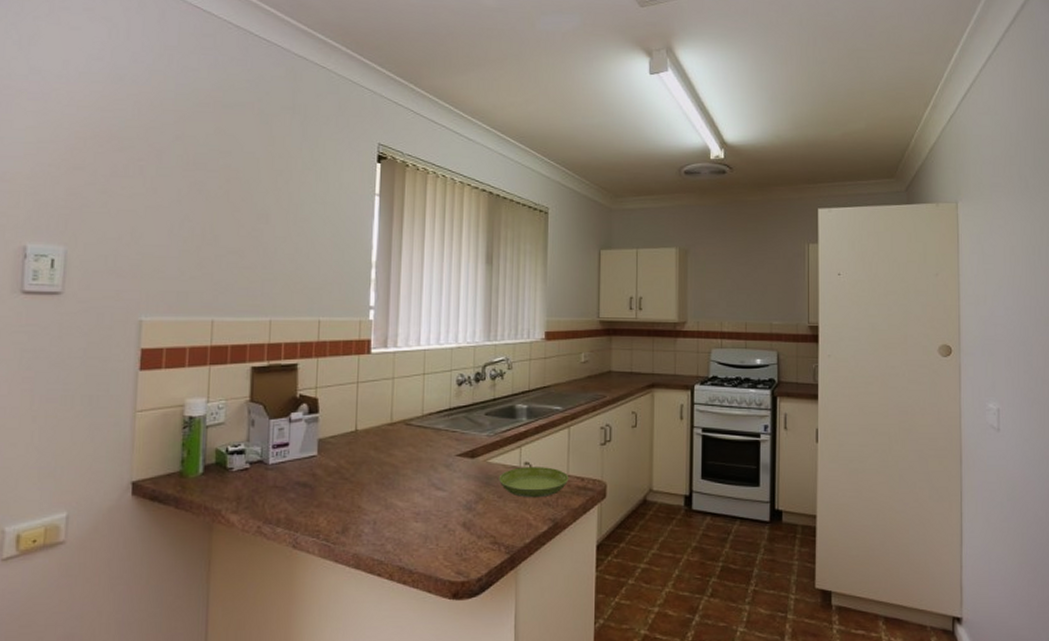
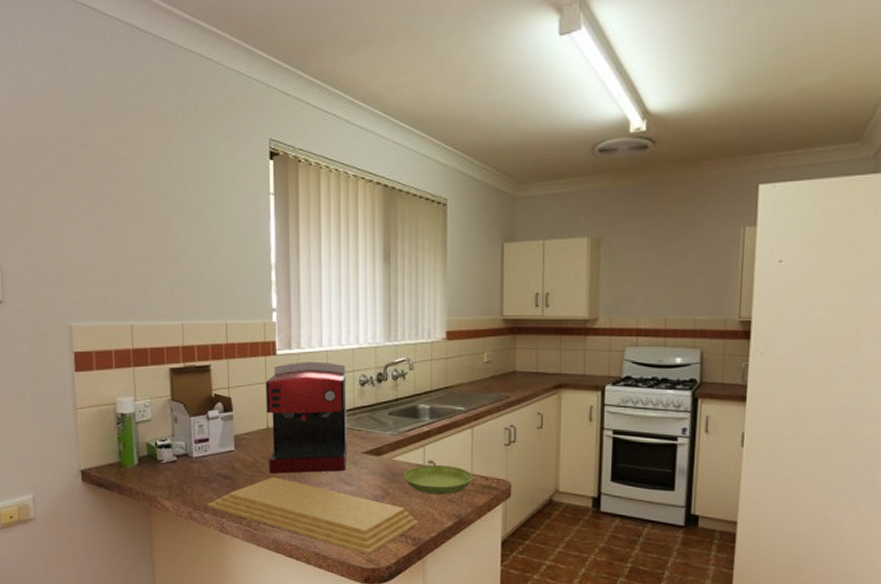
cutting board: none [281,484,513,566] -> present [207,477,419,555]
coffee maker: none [353,360,444,480] -> present [265,361,348,474]

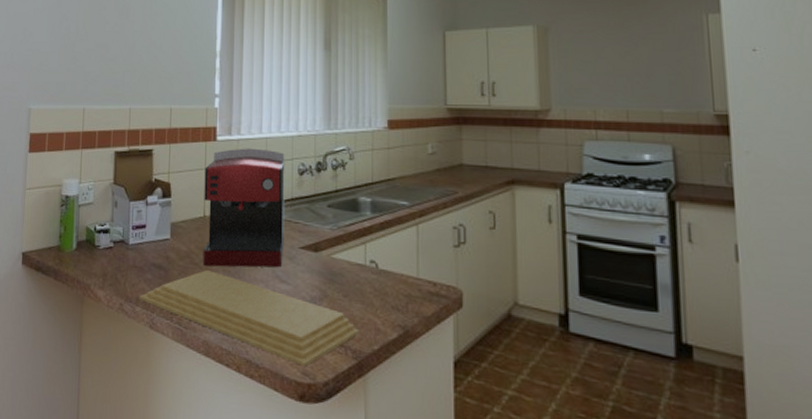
saucer: present [403,465,473,495] -> none [343,265,420,301]

